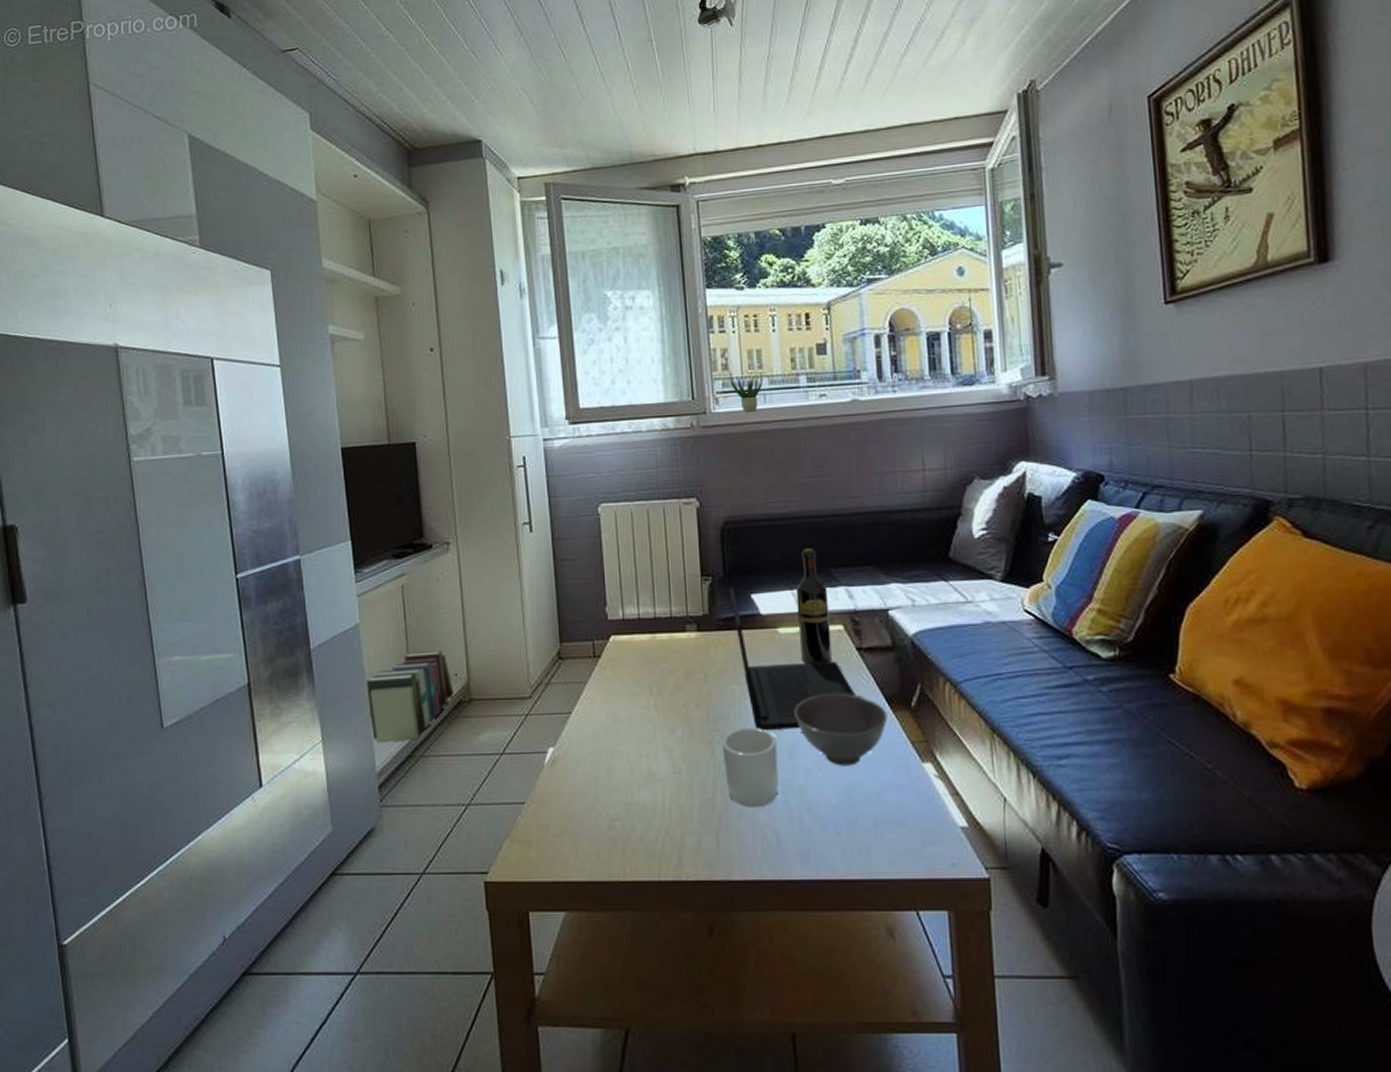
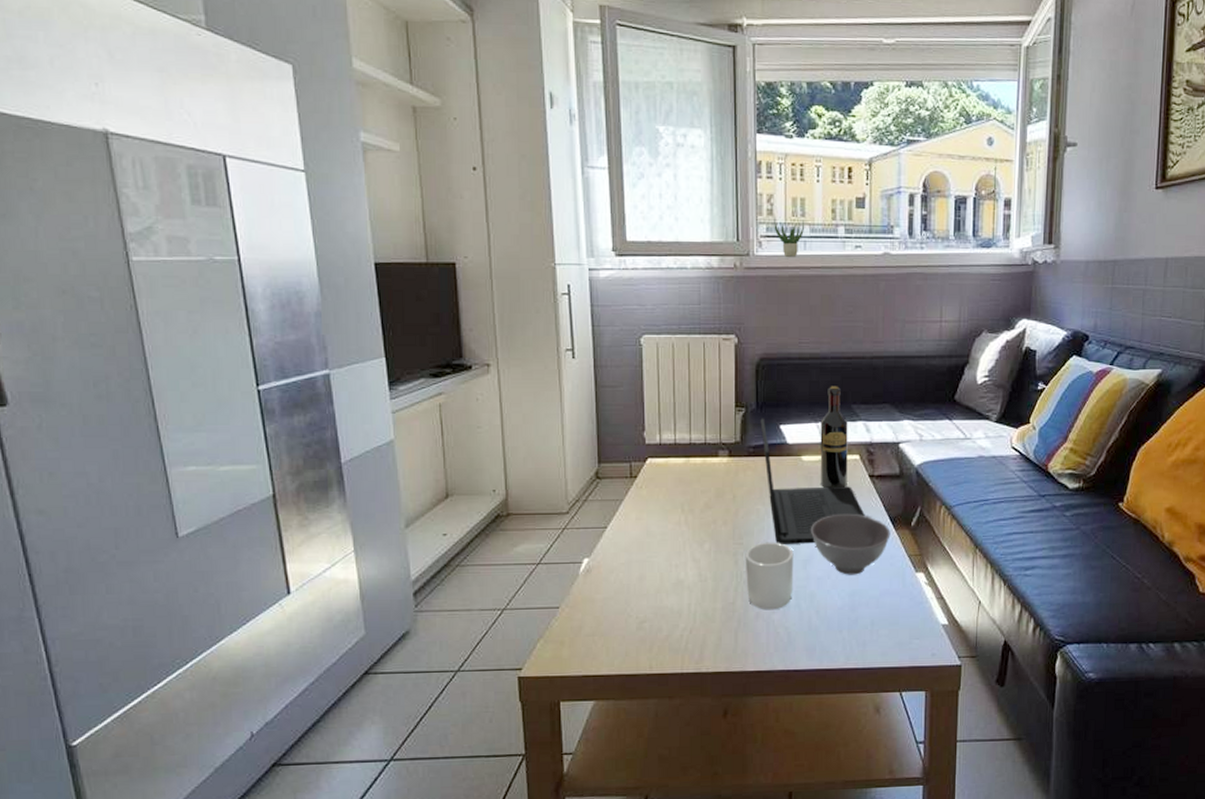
books: present [366,651,454,743] -> none [401,468,492,553]

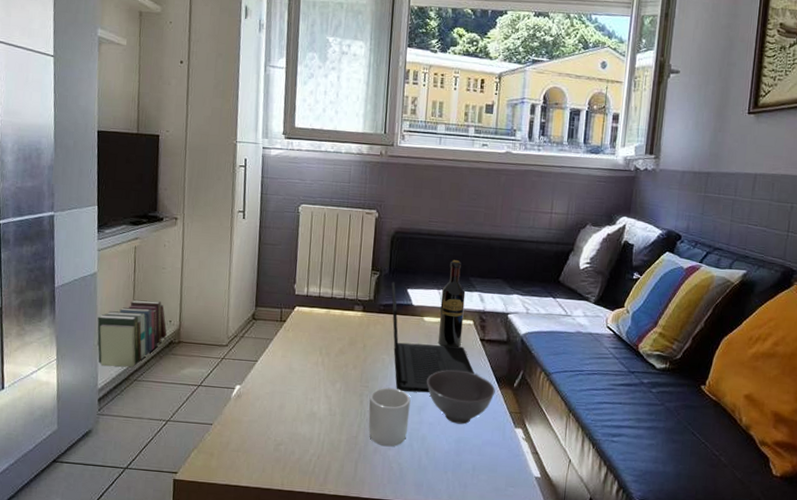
books: none [401,468,492,553] -> present [97,299,167,368]
potted plant: present [774,217,804,258] -> none [415,115,441,150]

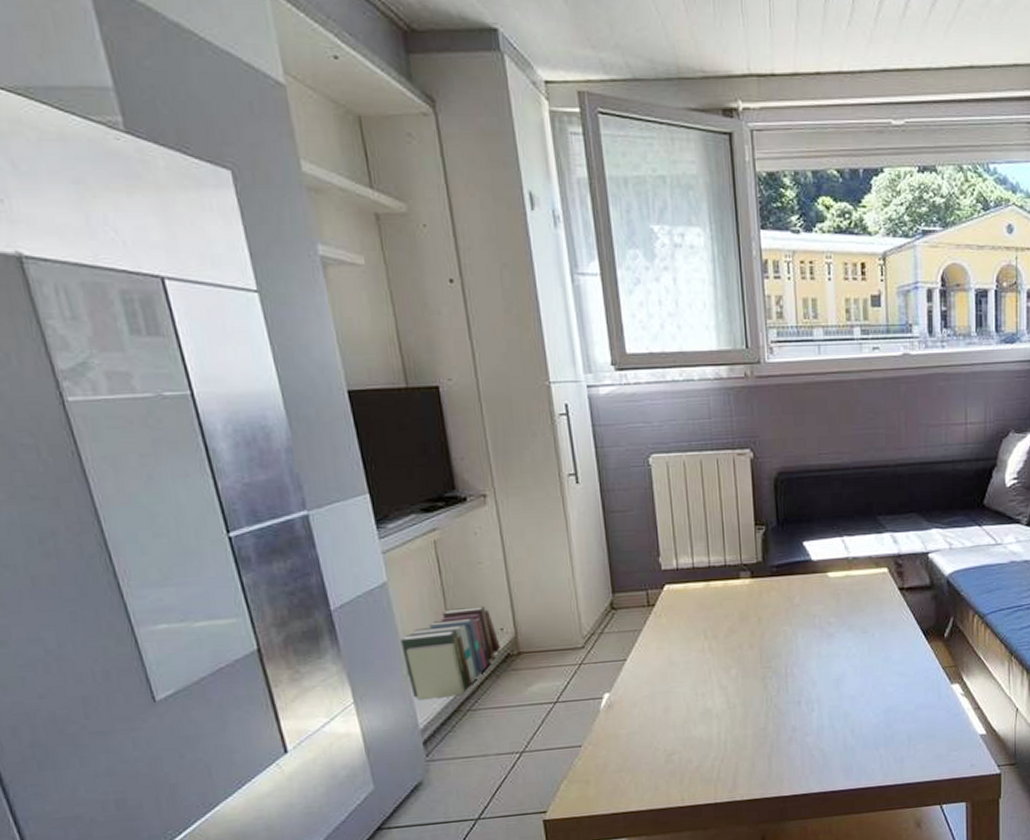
mug: present [368,387,411,447] -> none [774,663,826,733]
laptop: present [391,282,474,393] -> none [782,535,897,665]
bowl: present [426,369,496,425] -> none [840,628,924,692]
wine bottle: present [438,260,466,347] -> none [845,497,877,604]

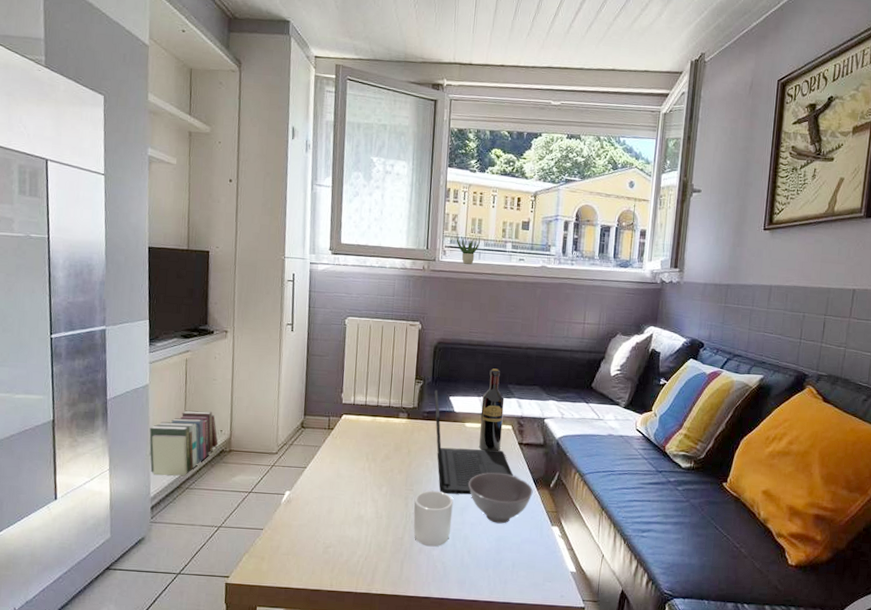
mug: none [774,663,826,733] -> present [413,490,454,547]
laptop: none [782,535,897,665] -> present [434,390,513,495]
potted plant: none [784,320,817,364] -> present [456,232,480,265]
bowl: none [840,628,924,692] -> present [468,472,533,524]
wine bottle: none [845,497,877,604] -> present [478,368,505,451]

